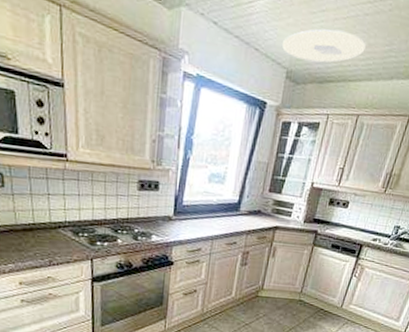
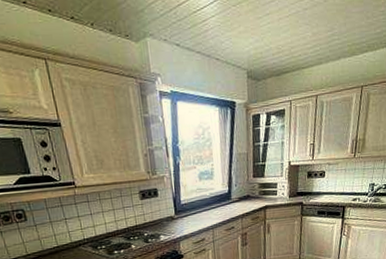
ceiling light: present [282,29,366,63] -> none [239,27,311,59]

